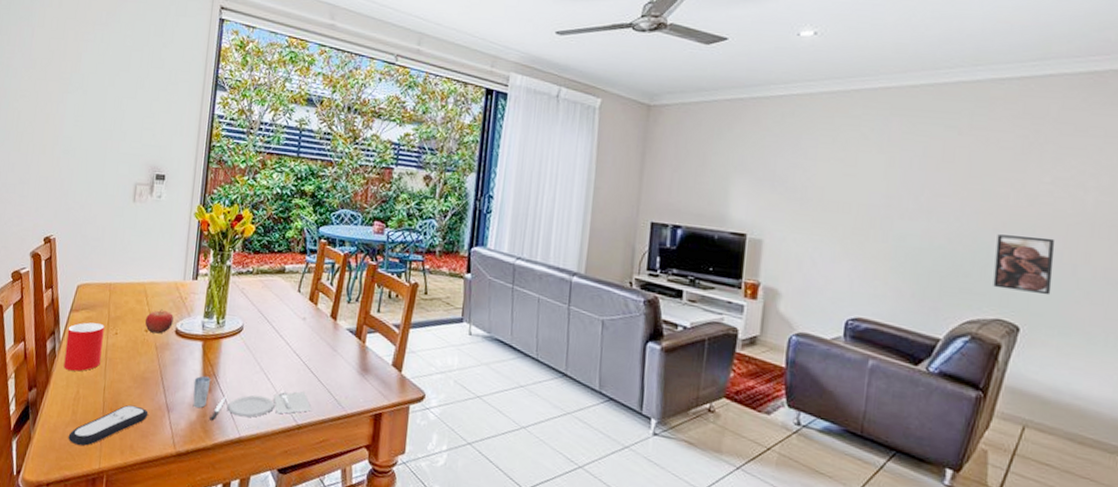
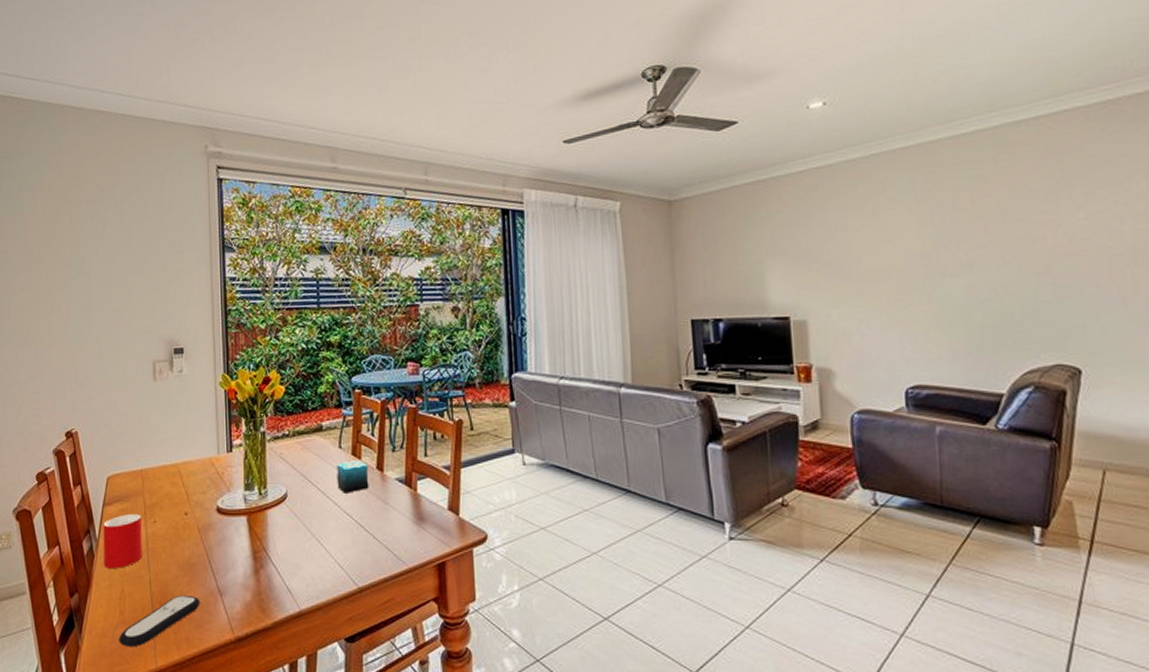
fruit: present [144,309,174,334] -> none [183,489,213,515]
place setting: present [192,375,312,421] -> none [243,551,371,598]
candle: none [291,305,323,336] -> present [336,460,369,493]
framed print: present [993,234,1056,296] -> none [1042,274,1106,333]

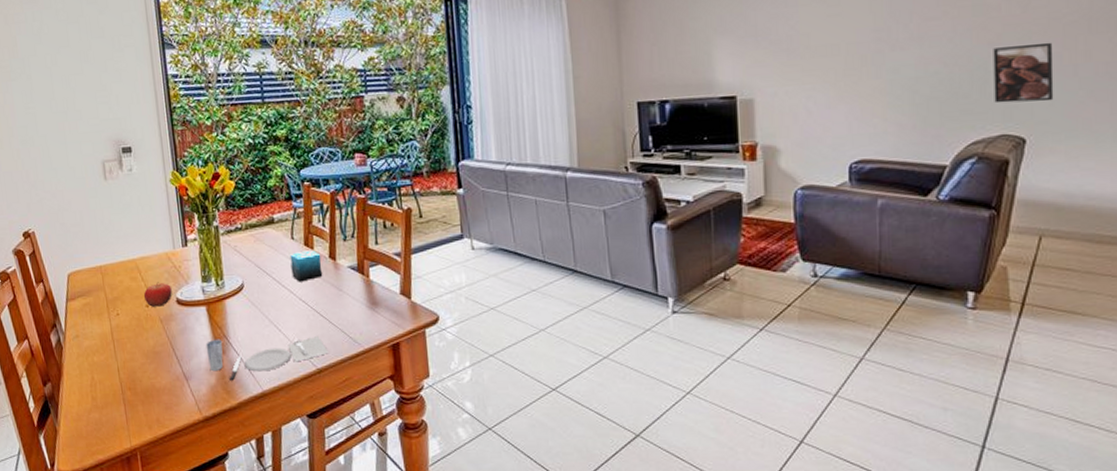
cup: present [103,514,142,568] -> none [68,308,109,359]
remote control: present [119,595,200,648] -> none [93,380,168,429]
fruit: none [183,489,213,515] -> present [143,282,172,307]
place setting: none [243,551,371,598] -> present [205,336,329,381]
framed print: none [1042,274,1106,333] -> present [993,42,1054,104]

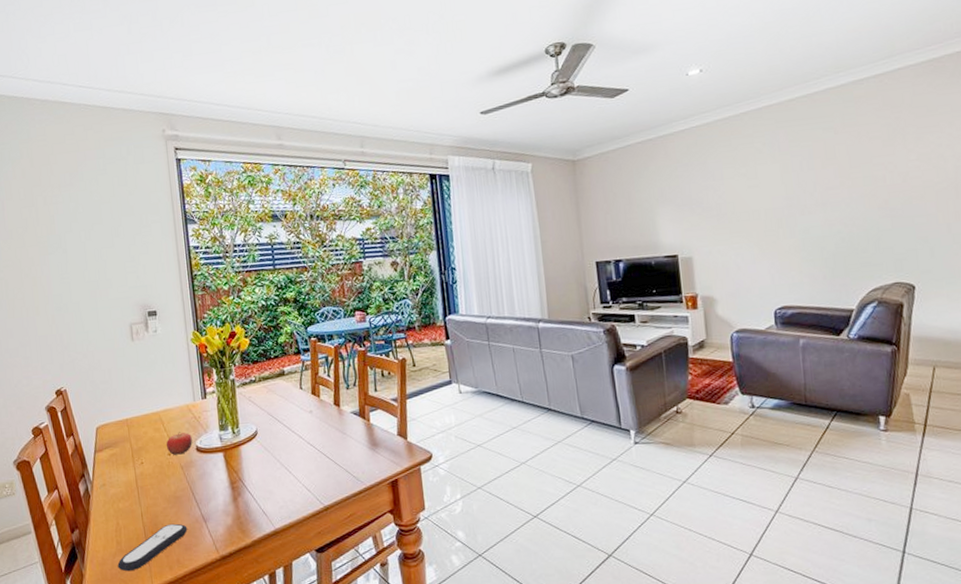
remote control: none [93,380,168,429] -> present [117,523,188,572]
place setting: present [205,336,329,381] -> none [223,476,334,521]
candle: present [290,250,323,282] -> none [299,398,329,428]
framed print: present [993,42,1054,104] -> none [882,205,934,257]

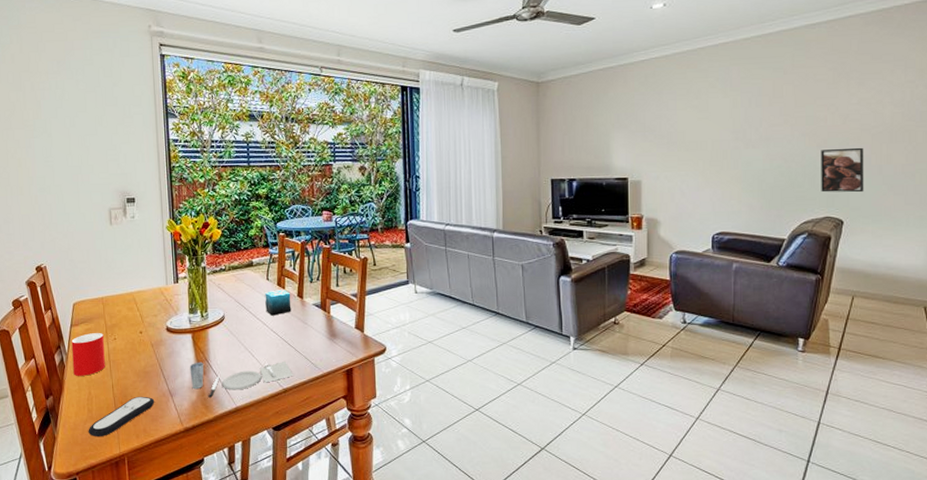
cup: none [96,458,133,506] -> present [71,333,105,376]
fruit: present [166,432,192,455] -> none [138,312,163,333]
place setting: none [223,476,334,521] -> present [189,362,293,398]
candle: none [299,398,329,428] -> present [265,289,292,316]
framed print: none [882,205,934,257] -> present [821,147,864,193]

